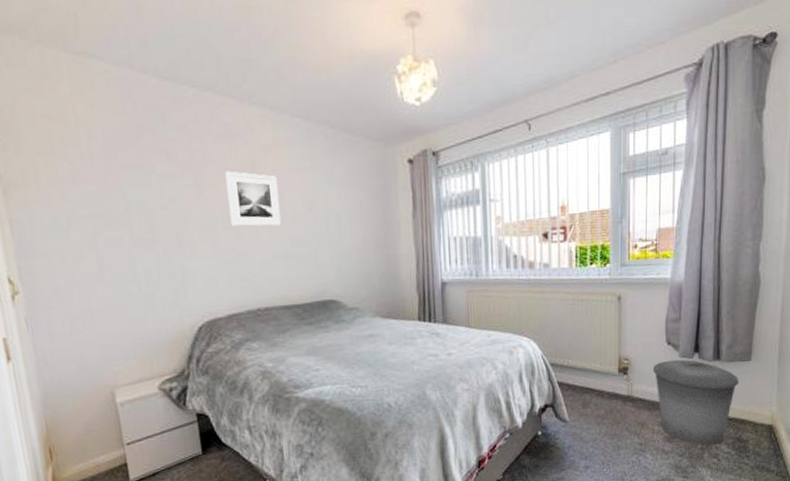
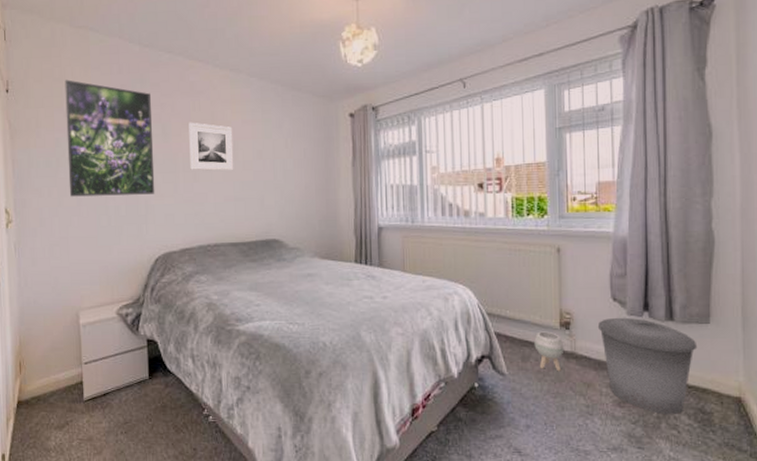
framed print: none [65,120,192,261] -> present [65,79,155,197]
planter: none [594,377,622,415] -> present [534,331,565,372]

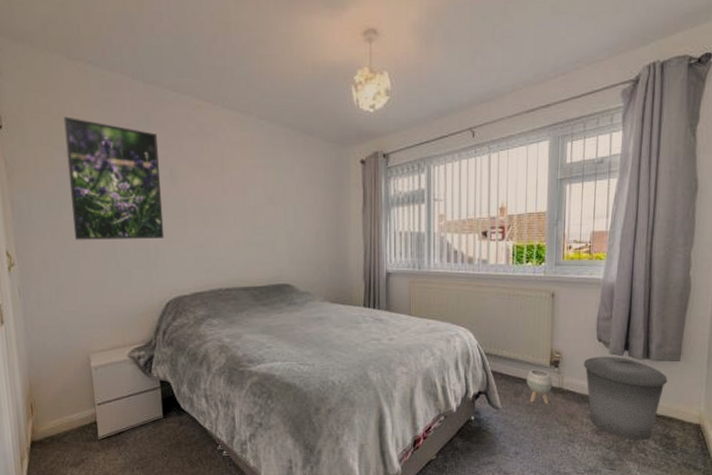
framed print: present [189,122,234,171] -> none [197,165,245,216]

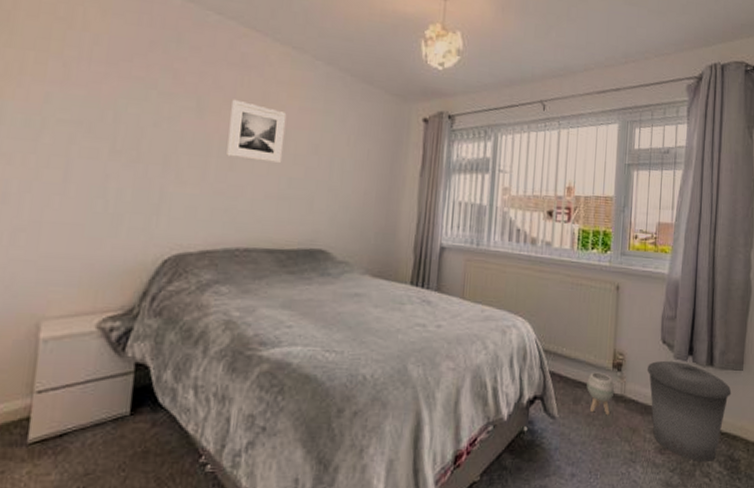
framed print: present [63,116,165,240] -> none [53,21,188,179]
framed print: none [197,165,245,216] -> present [226,99,287,164]

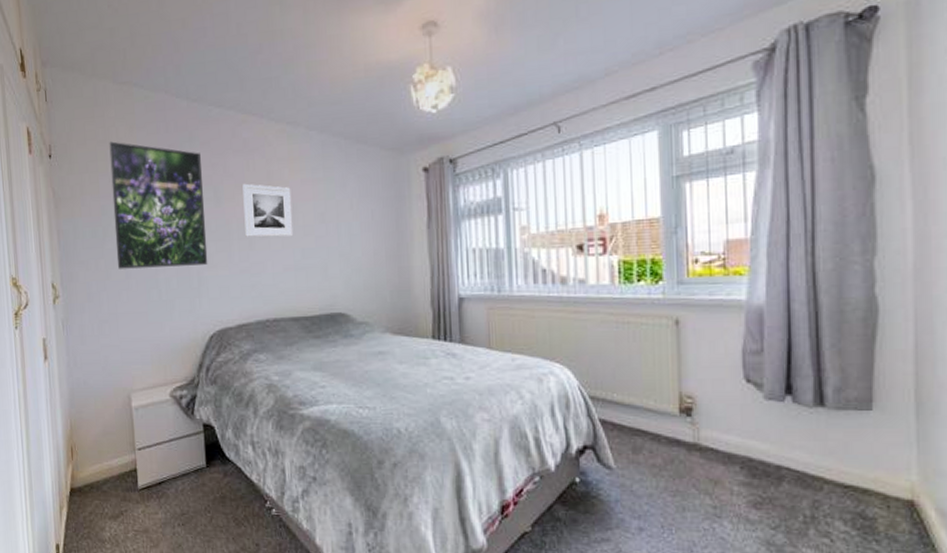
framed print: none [53,21,188,179] -> present [109,141,208,269]
planter: present [586,372,615,416] -> none [647,418,685,466]
trash can: present [646,360,732,463] -> none [726,402,856,520]

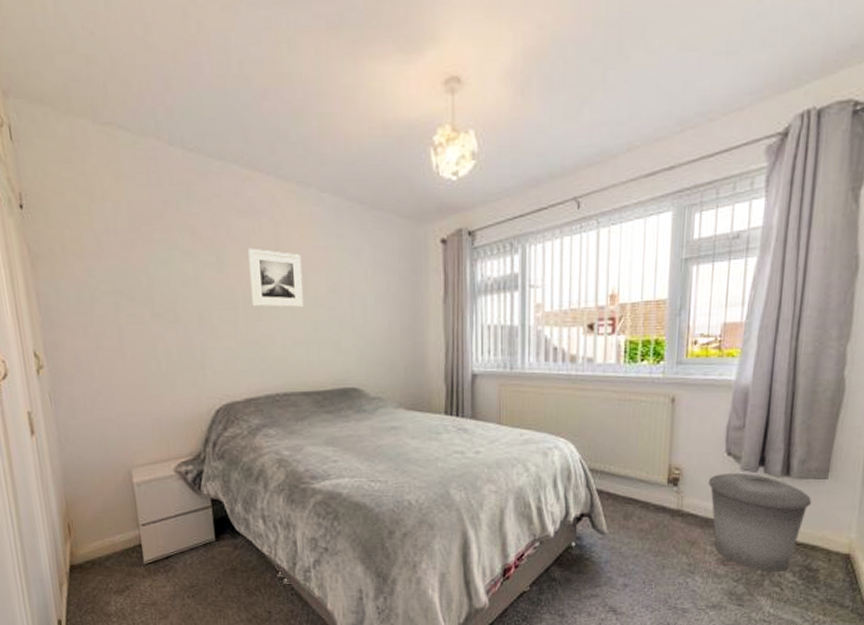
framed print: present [109,141,208,269] -> none [92,193,212,338]
trash can: none [726,402,856,520] -> present [707,472,812,573]

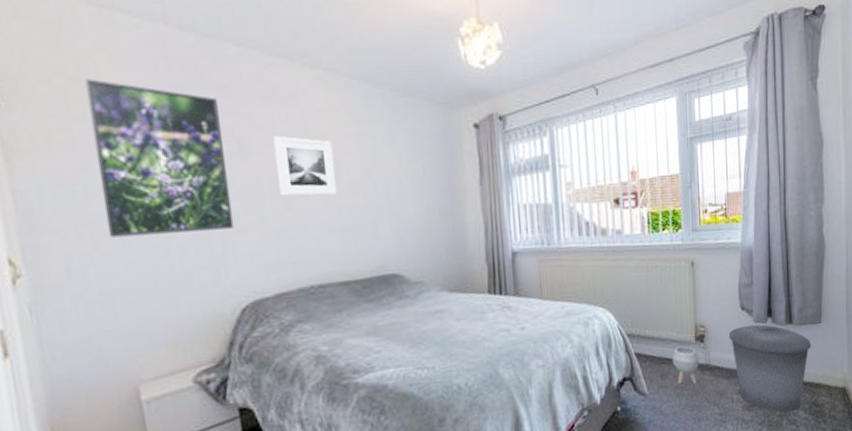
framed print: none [92,193,212,338] -> present [85,79,235,238]
planter: none [638,488,671,530] -> present [672,346,700,385]

